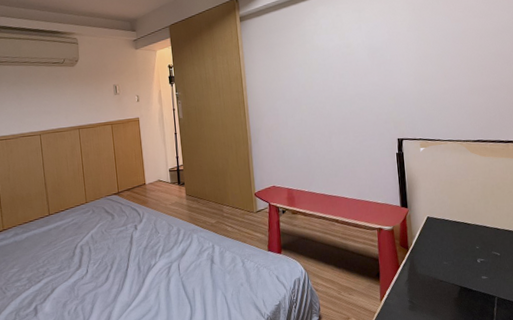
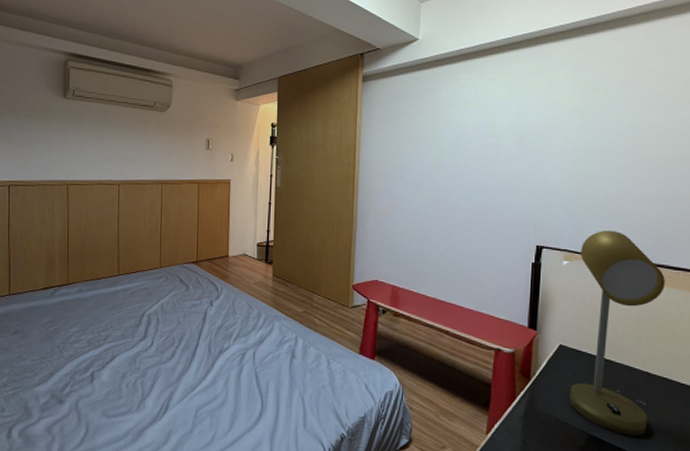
desk lamp: none [432,118,504,282] -> present [569,230,665,436]

